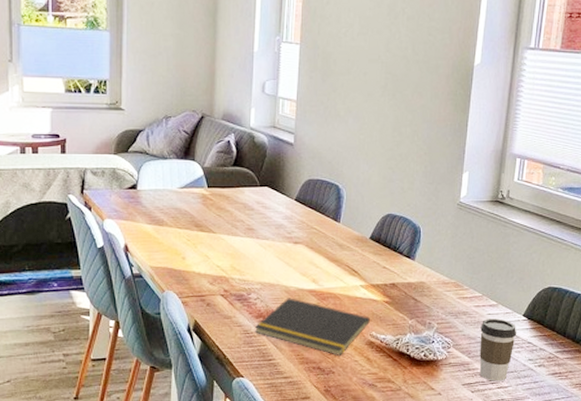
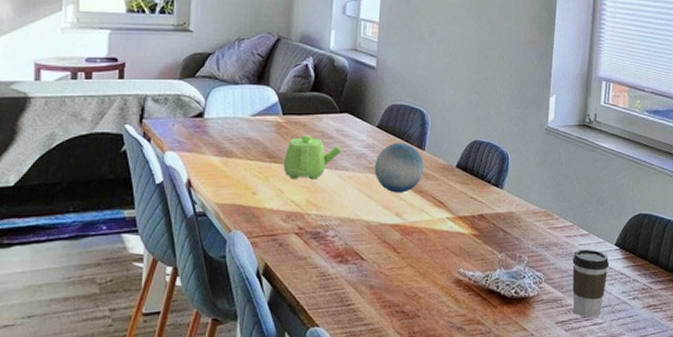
teapot: none [209,207,262,248] -> present [283,135,342,180]
notepad: present [255,298,370,355] -> none [333,234,457,297]
decorative ball: none [292,215,339,261] -> present [374,142,424,193]

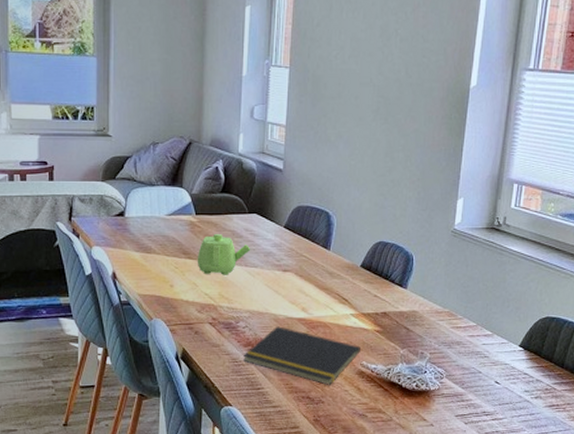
notepad: none [333,234,457,297] -> present [244,326,360,385]
decorative ball: present [374,142,424,193] -> none [282,242,329,290]
coffee cup: present [572,249,610,318] -> none [473,349,513,413]

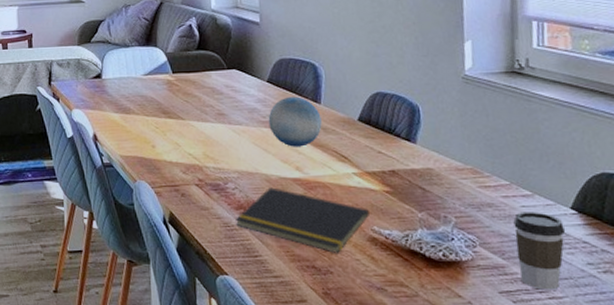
teapot: present [197,234,251,275] -> none [177,92,234,134]
decorative ball: none [282,242,329,290] -> present [268,96,322,147]
coffee cup: none [473,349,513,413] -> present [513,212,566,290]

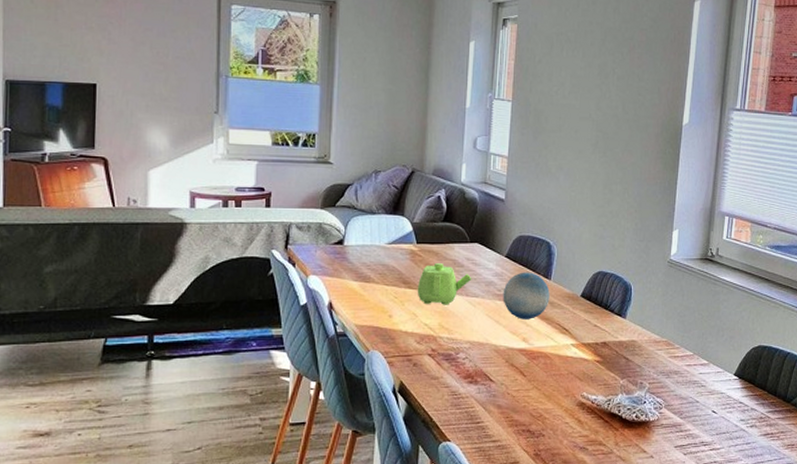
teapot: none [177,92,234,134] -> present [417,263,472,305]
notepad: present [236,187,369,253] -> none [463,357,581,417]
coffee cup: present [513,212,566,290] -> none [691,378,729,443]

